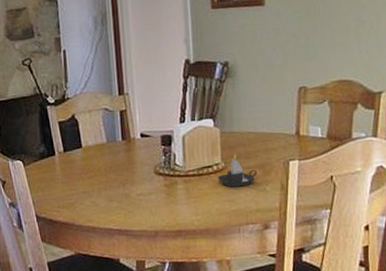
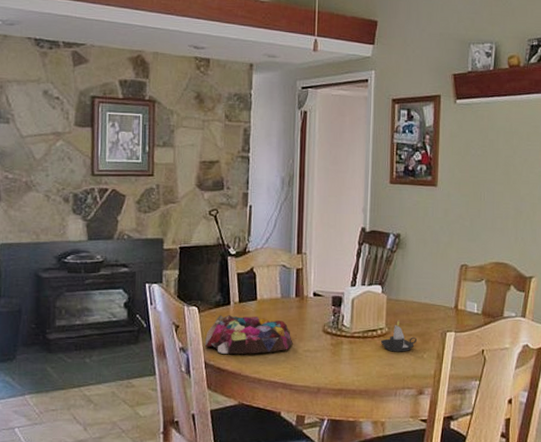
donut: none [34,164,125,206] -> present [205,315,293,354]

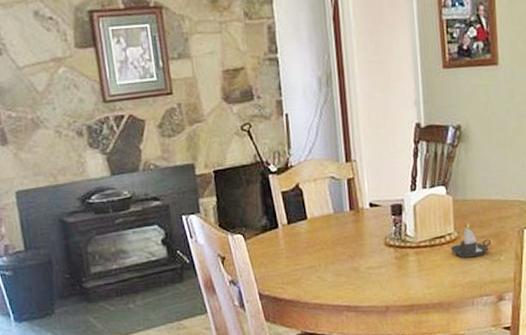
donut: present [205,315,293,354] -> none [256,237,353,282]

